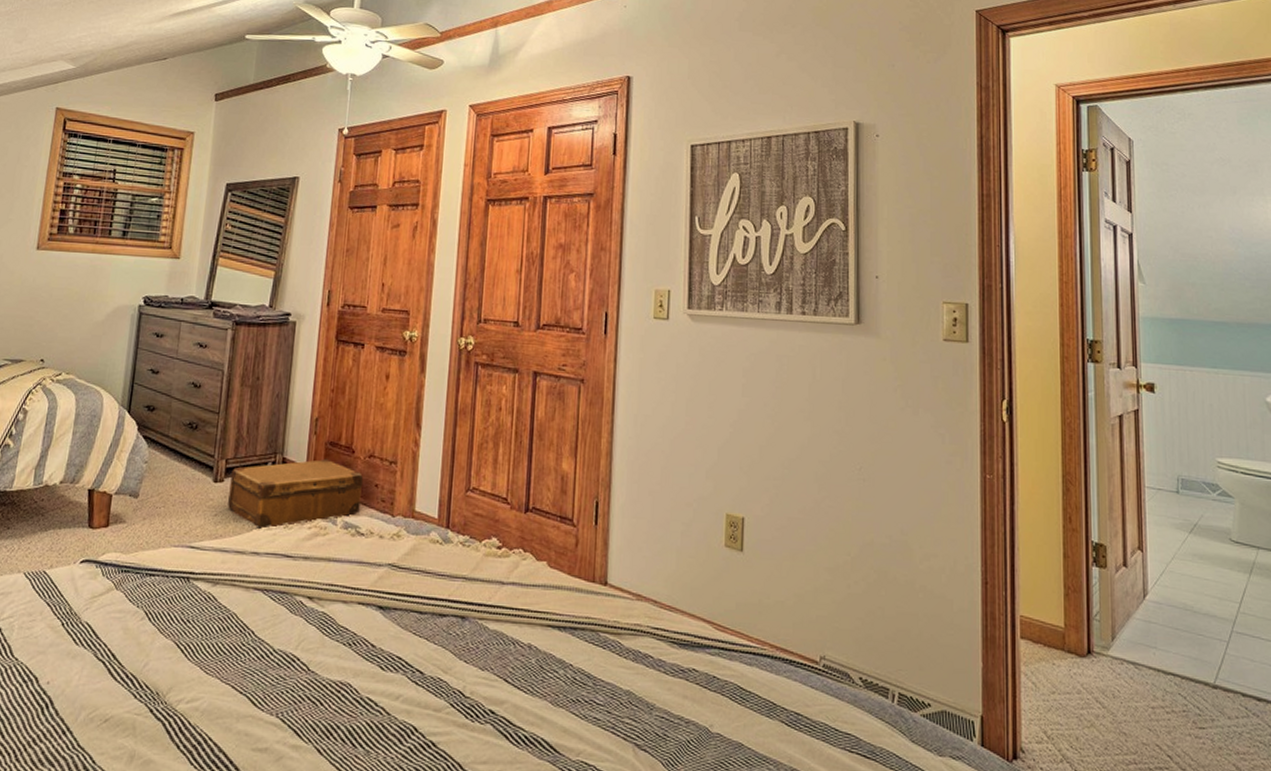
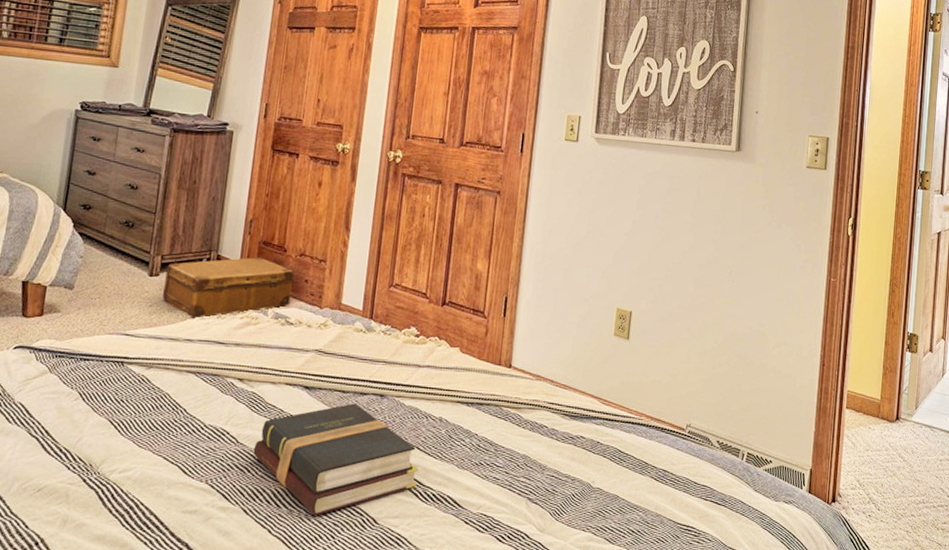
hardback book: none [325,626,508,759] -> present [253,403,419,516]

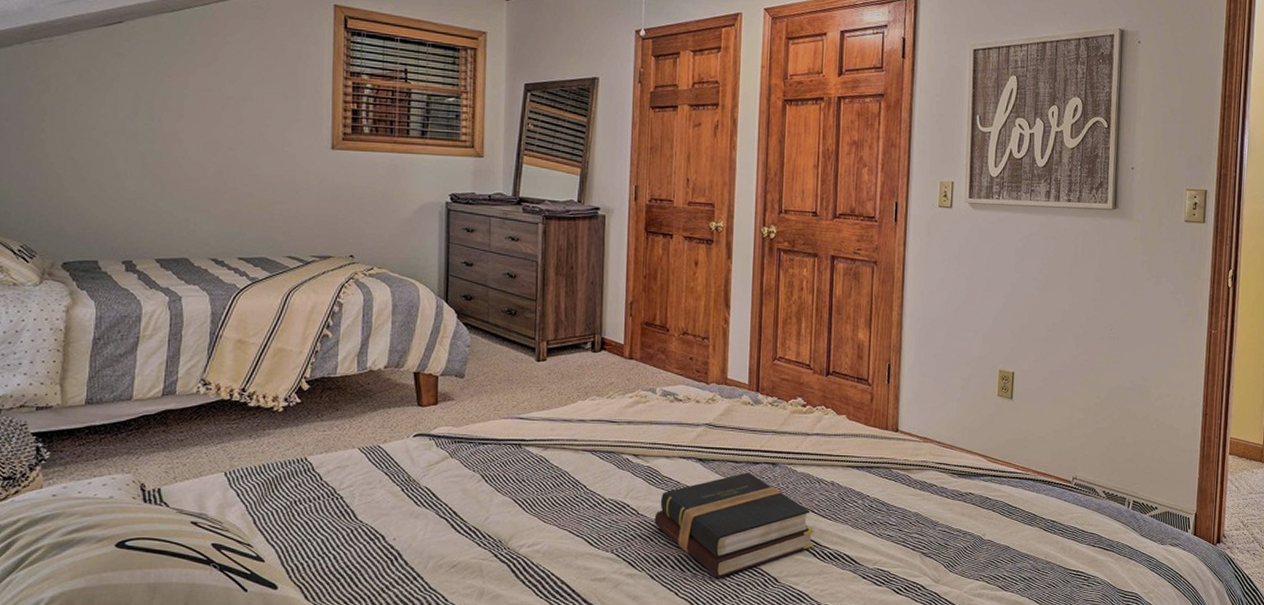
suitcase: present [163,256,295,317] -> none [552,337,679,398]

